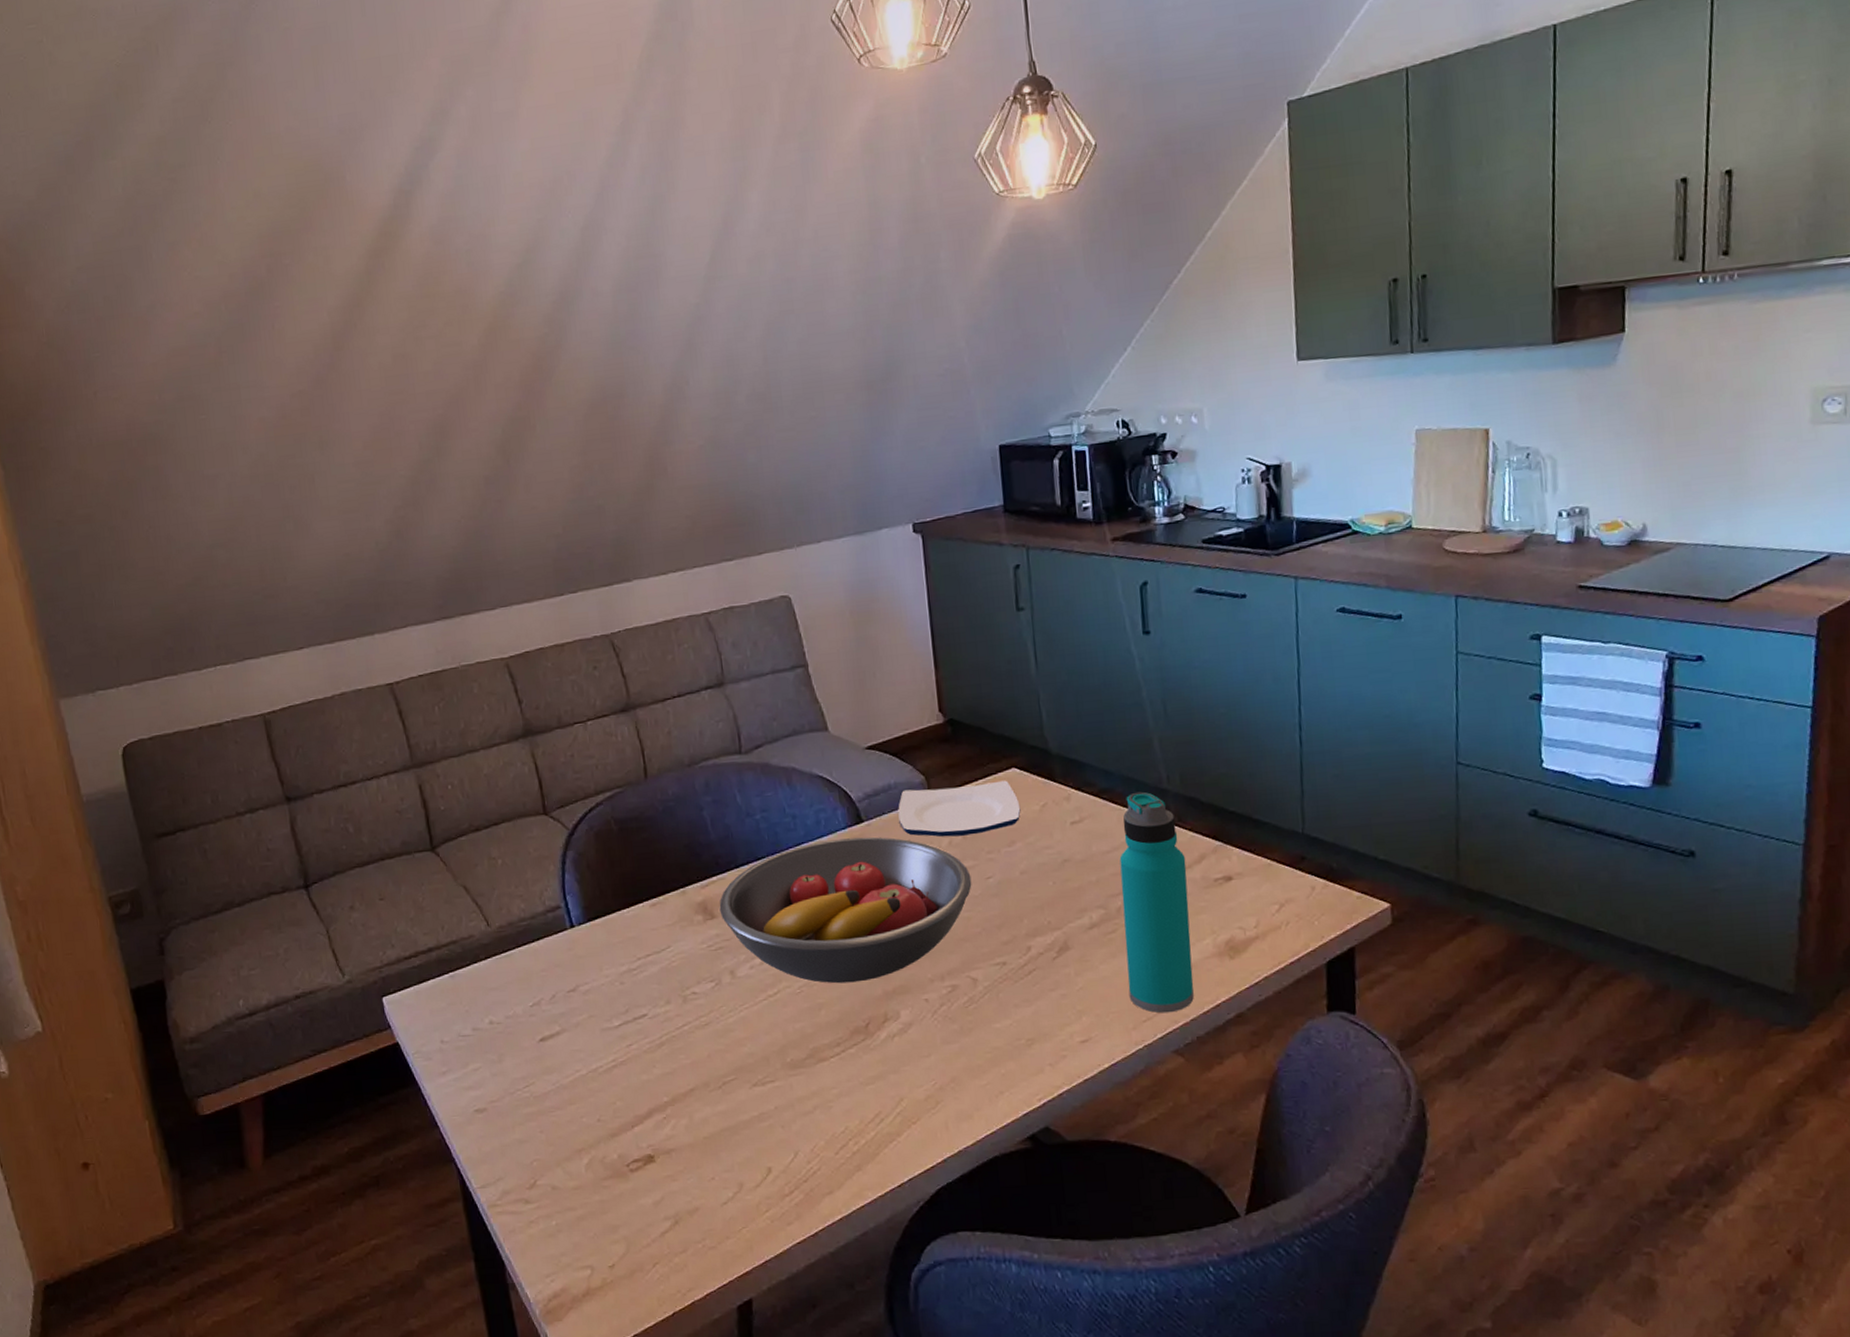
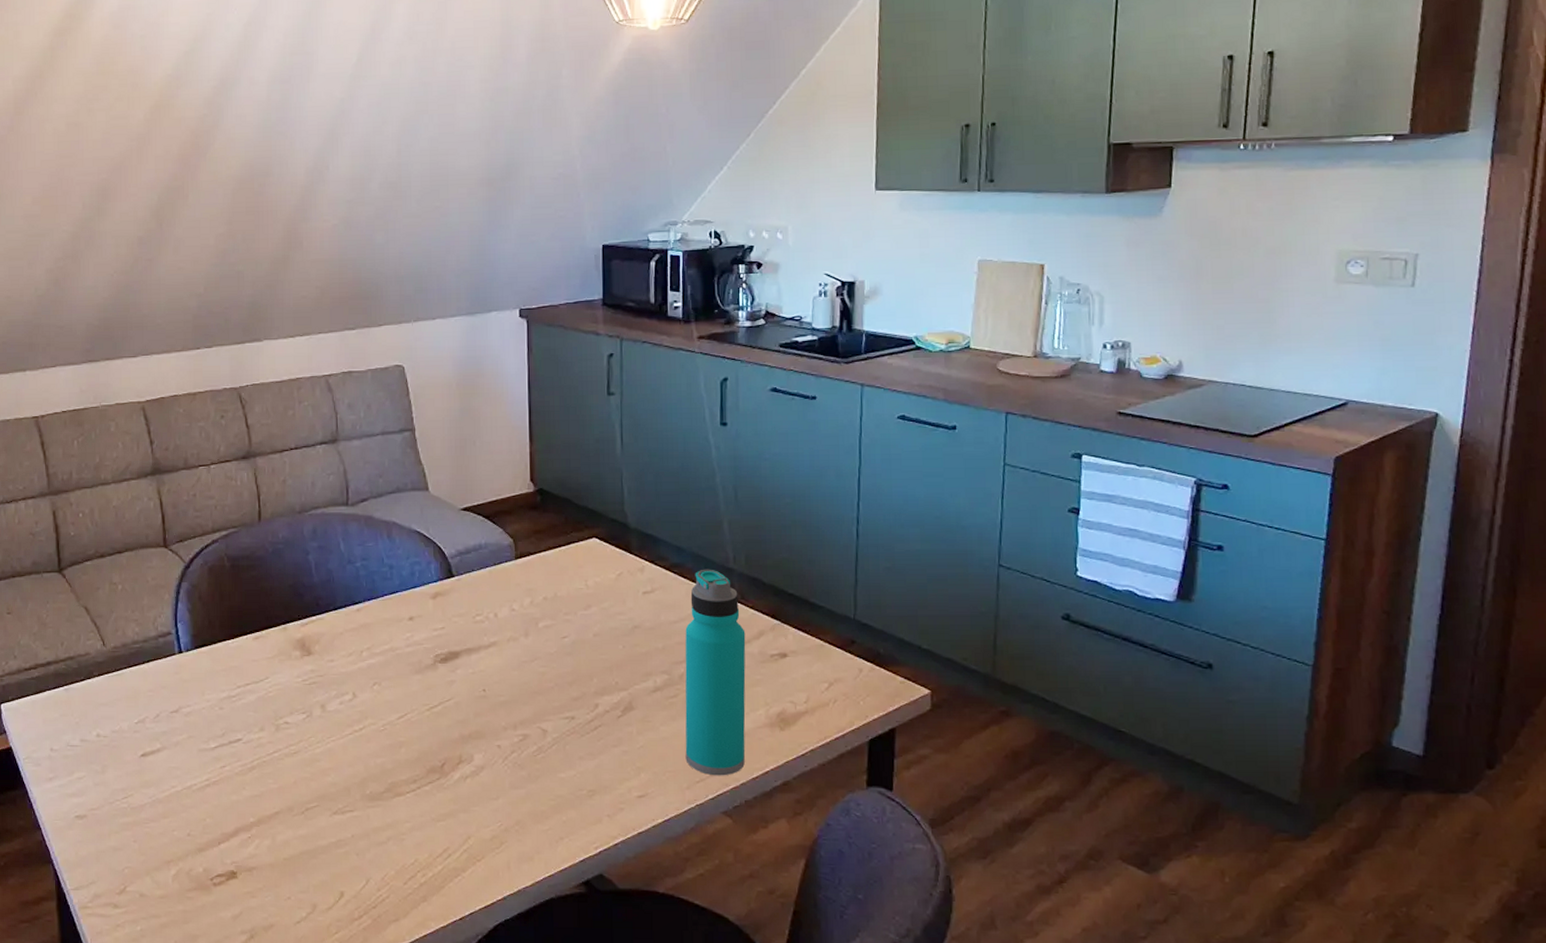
fruit bowl: present [719,837,972,984] -> none [316,591,549,725]
plate: present [898,780,1021,837] -> none [486,549,598,597]

